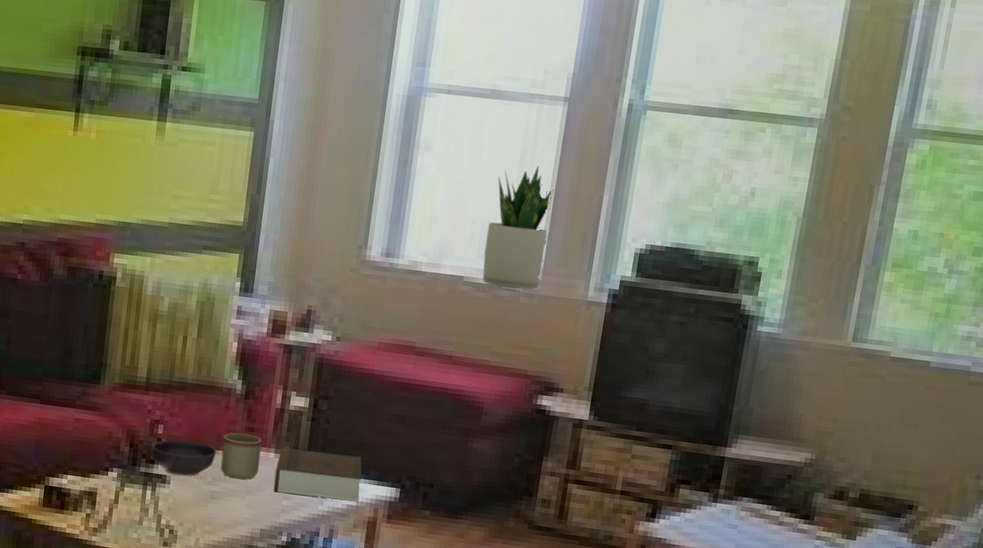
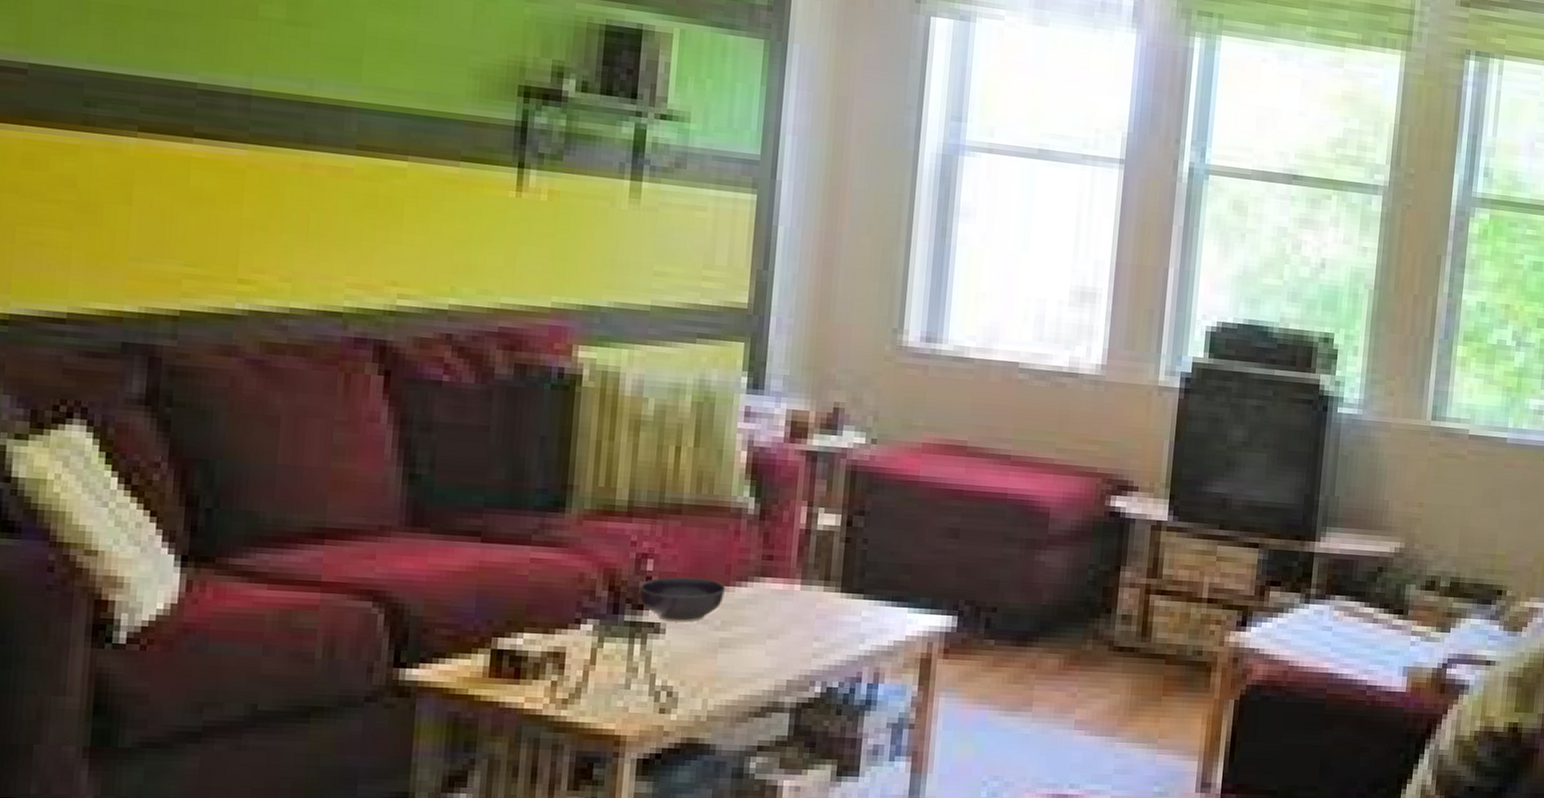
mug: present [220,432,262,480] -> none [731,562,784,621]
book: present [273,447,362,502] -> none [801,577,911,637]
planter: present [482,166,554,290] -> none [1040,235,1114,376]

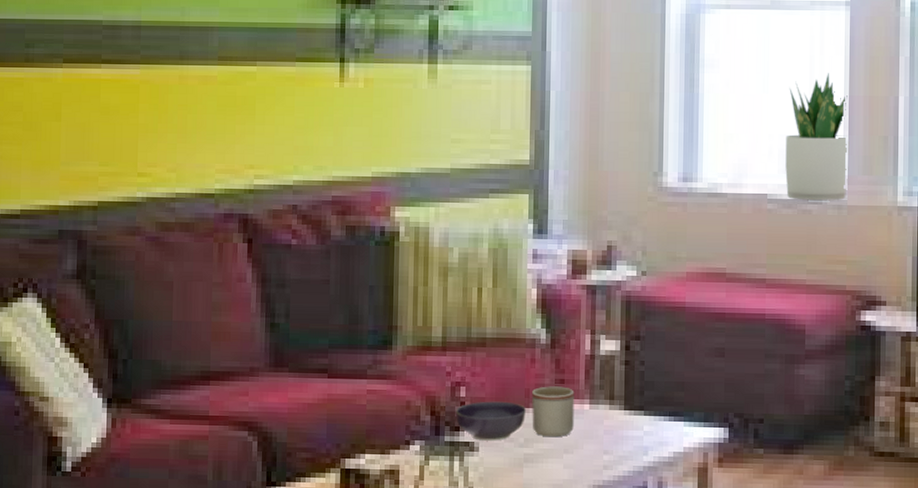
mug: none [731,562,784,621] -> present [532,386,574,438]
planter: none [1040,235,1114,376] -> present [785,73,849,201]

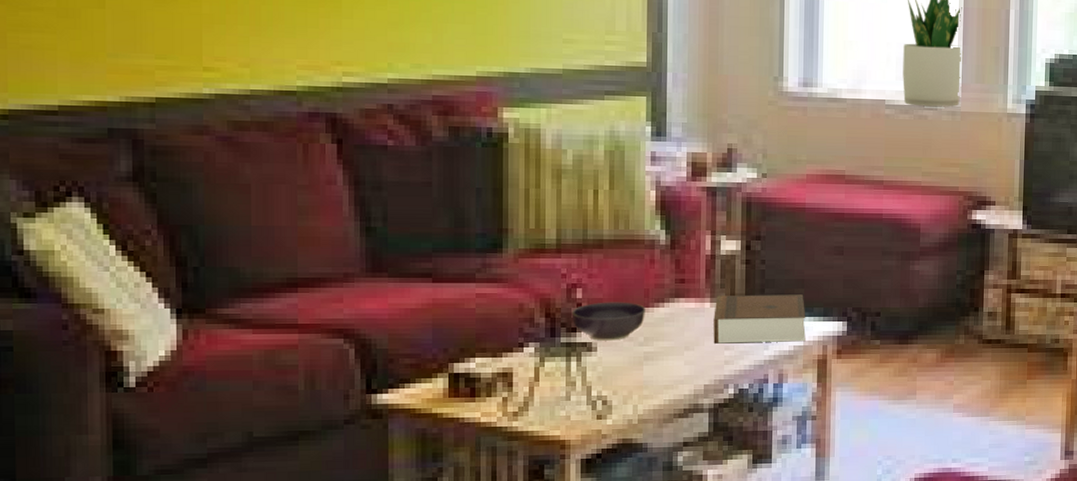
mug: present [532,386,574,438] -> none [651,286,695,336]
book: none [592,397,686,448] -> present [713,294,806,344]

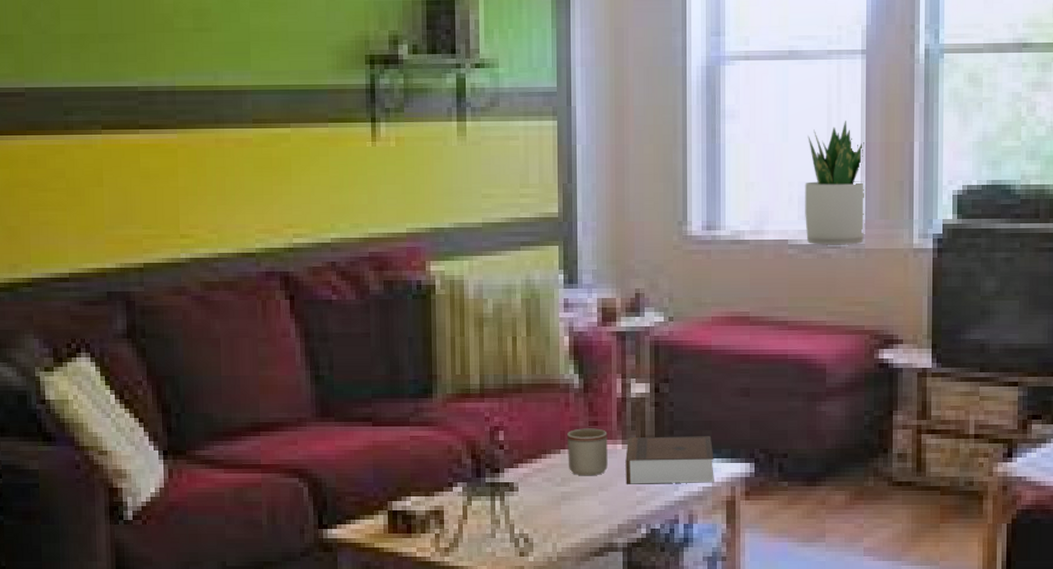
bowl: present [571,302,647,341] -> none [495,444,563,481]
mug: none [651,286,695,336] -> present [567,428,608,476]

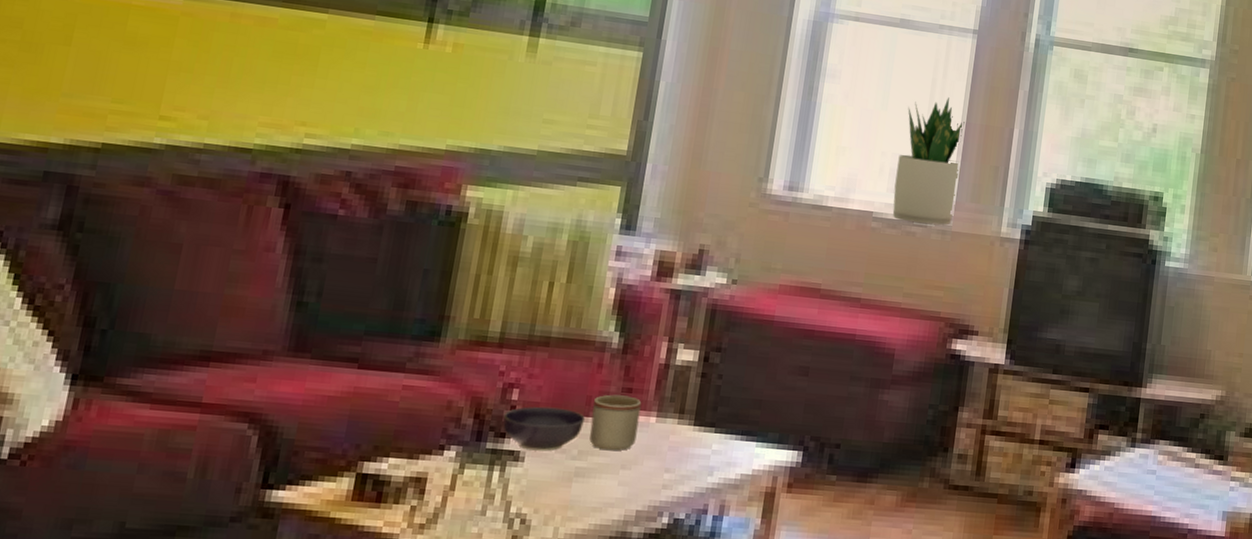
bowl: none [495,444,563,481] -> present [503,406,586,451]
book: present [625,436,714,484] -> none [653,410,760,471]

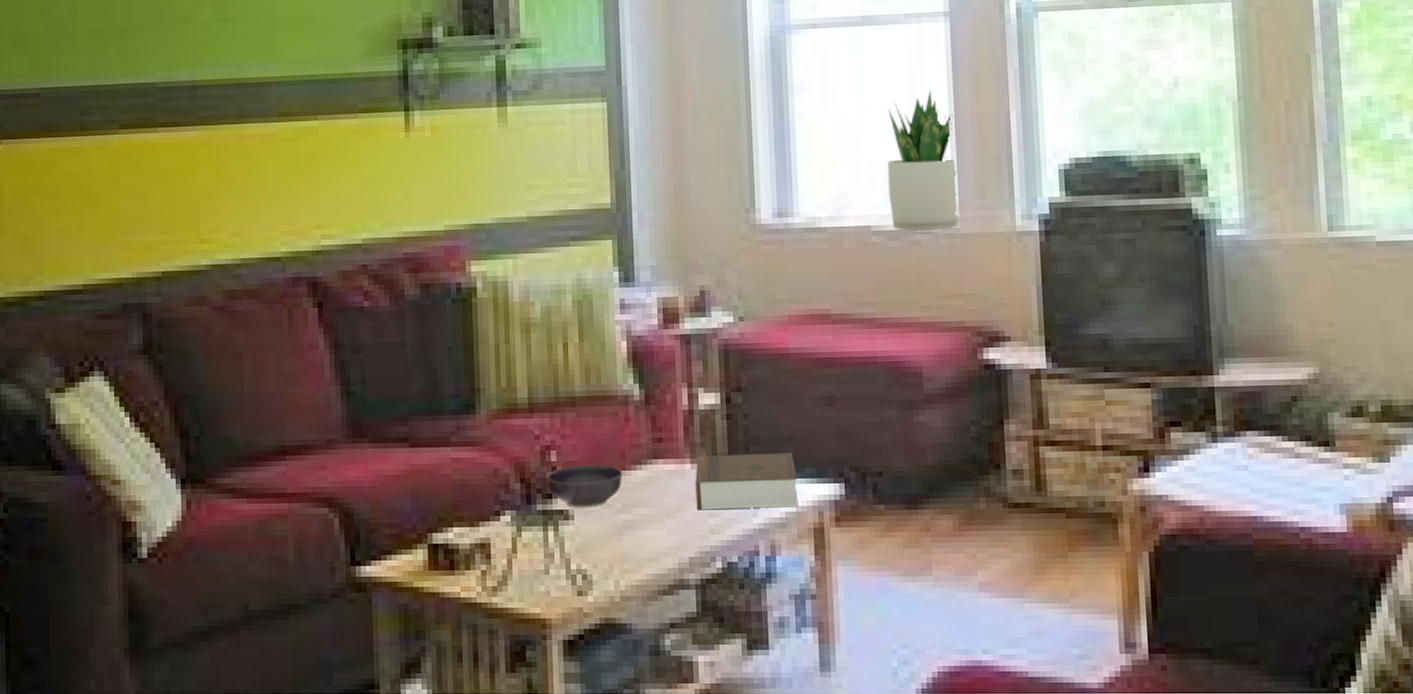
mug: present [589,394,642,451] -> none [628,446,675,502]
book: none [653,410,760,471] -> present [695,453,799,510]

